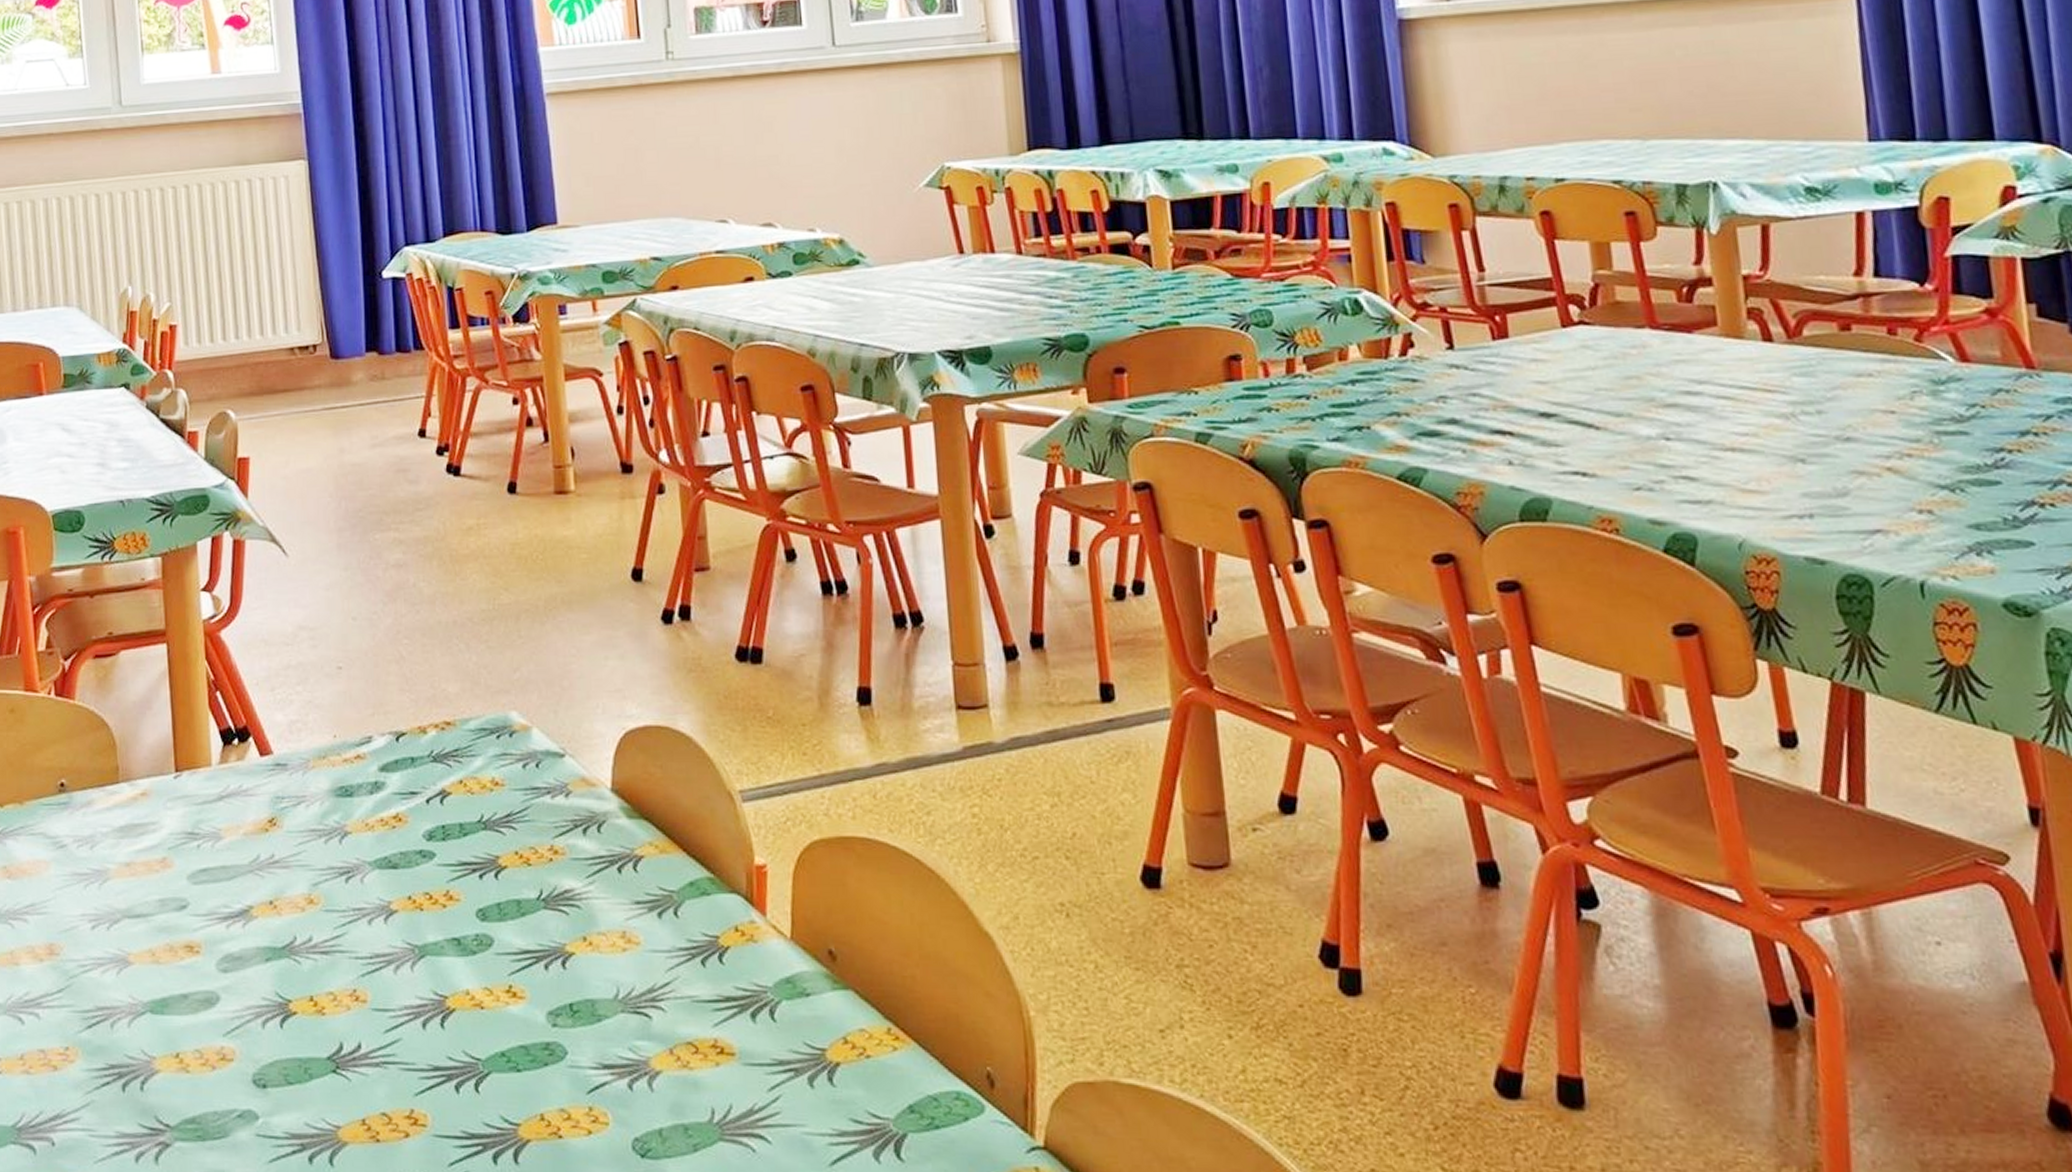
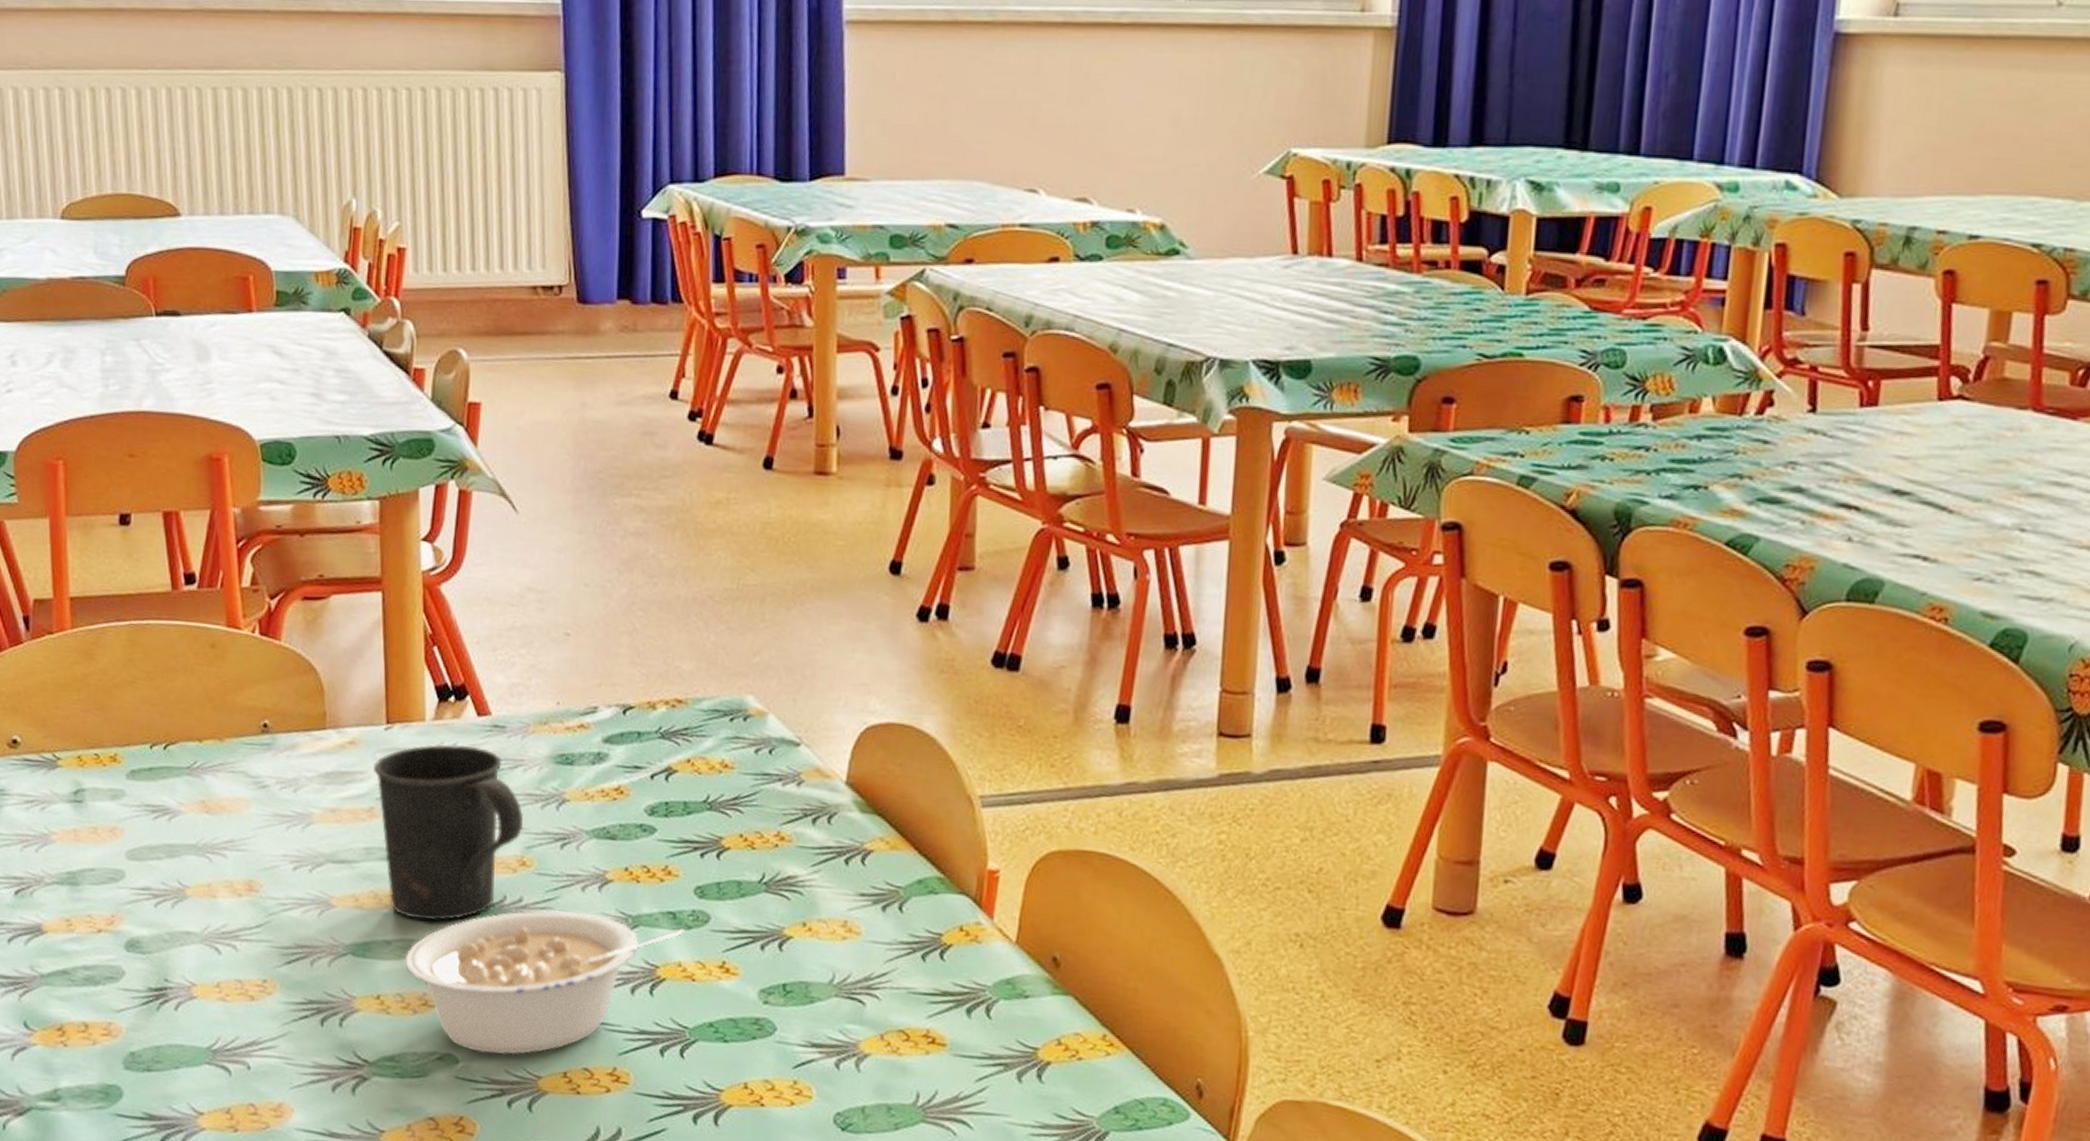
mug: none [164,787,309,970] -> present [372,744,524,921]
legume: none [201,947,470,1107] -> present [404,910,685,1055]

